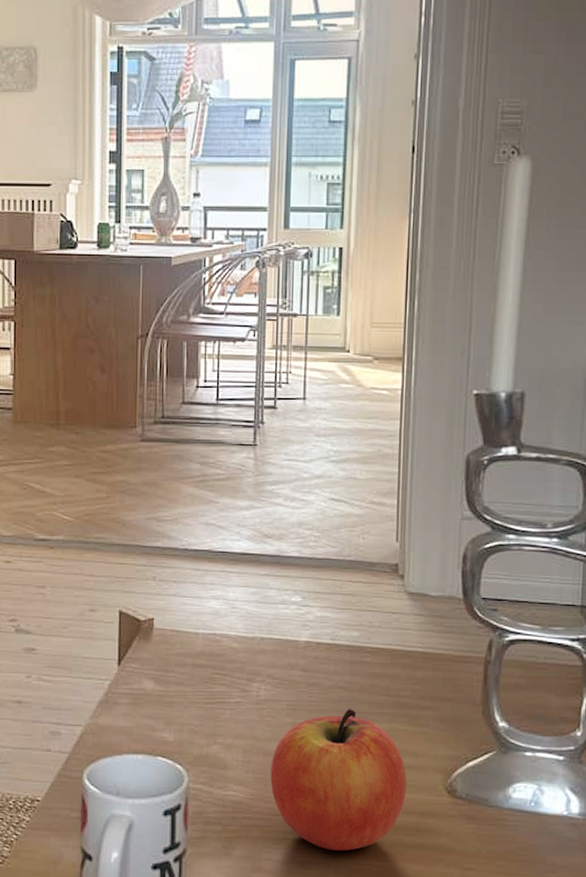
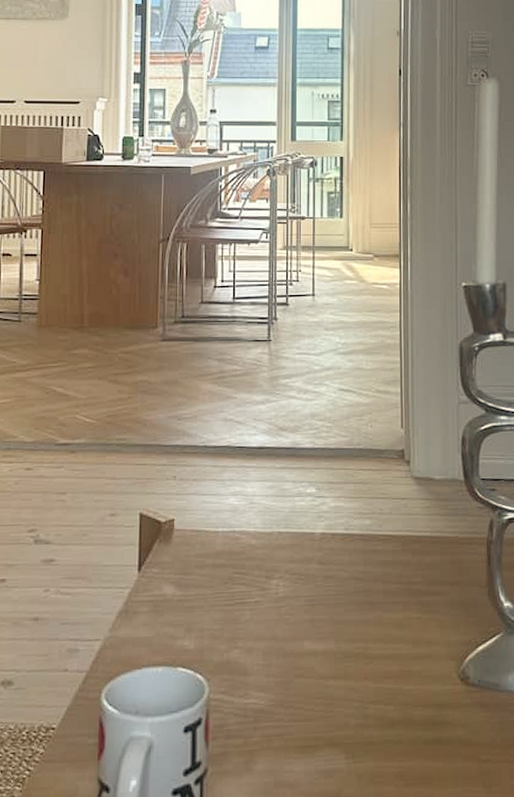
apple: present [270,708,407,851] -> none [291,599,422,754]

